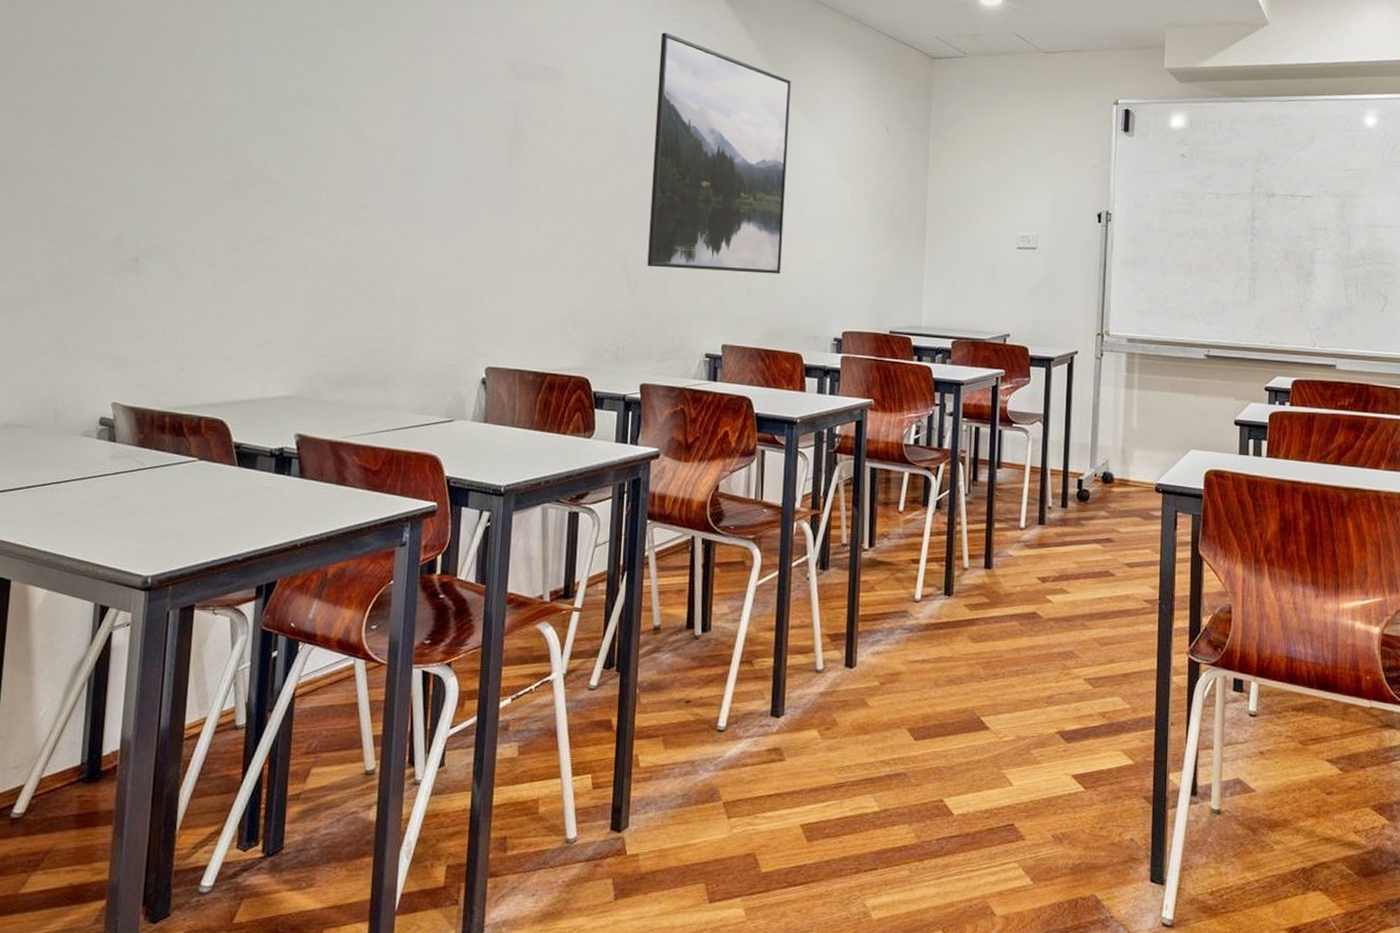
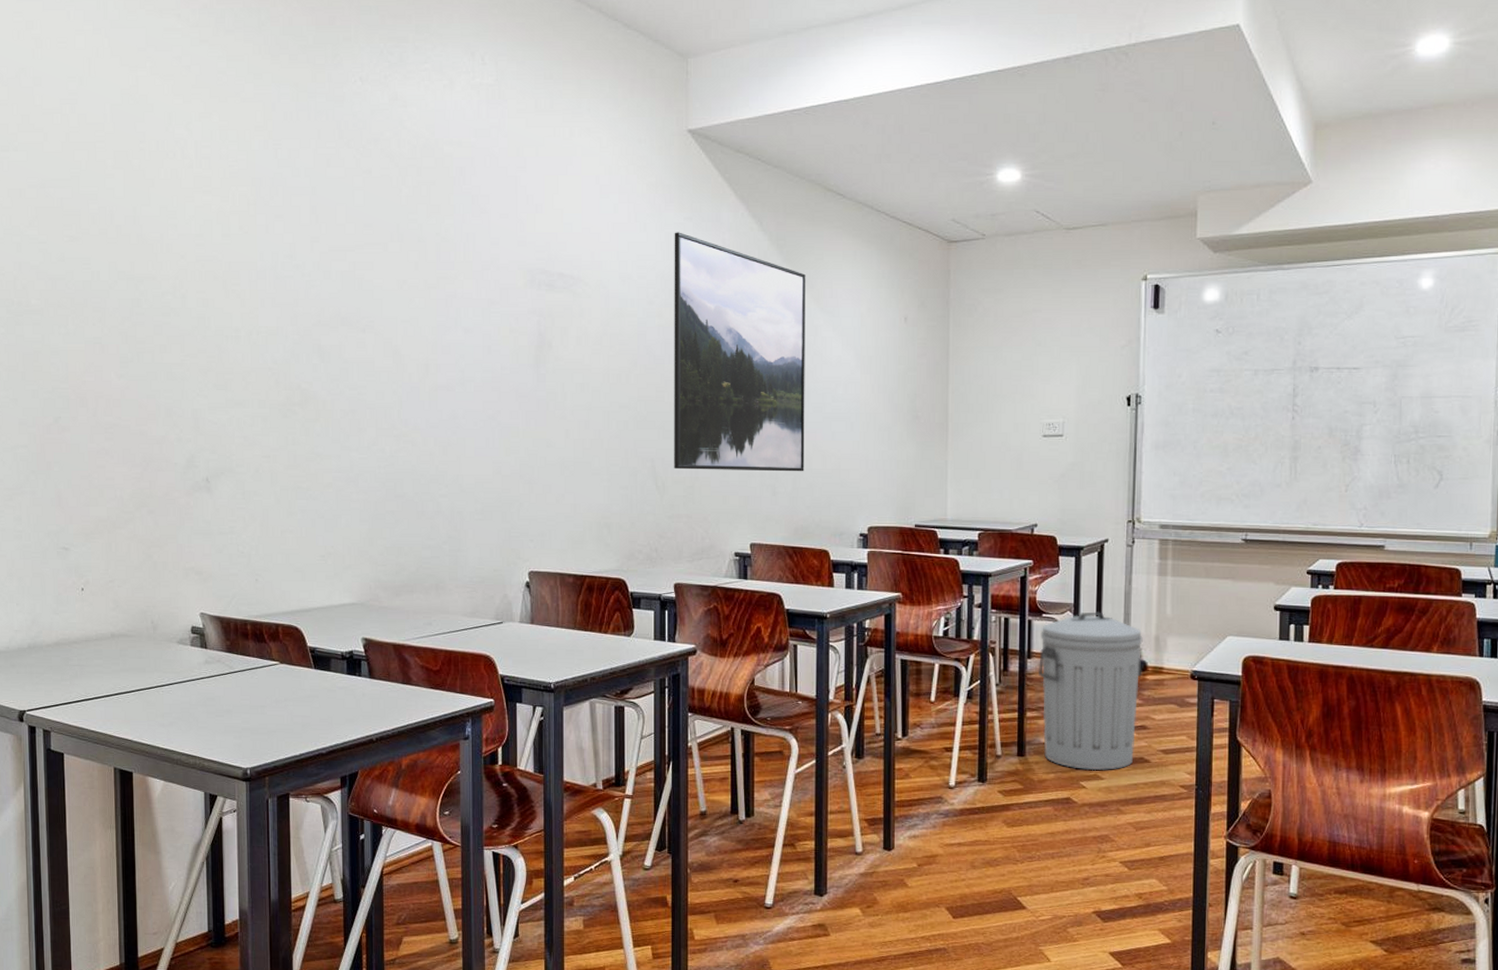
trash can: none [1007,423,1110,584] -> present [1037,612,1143,771]

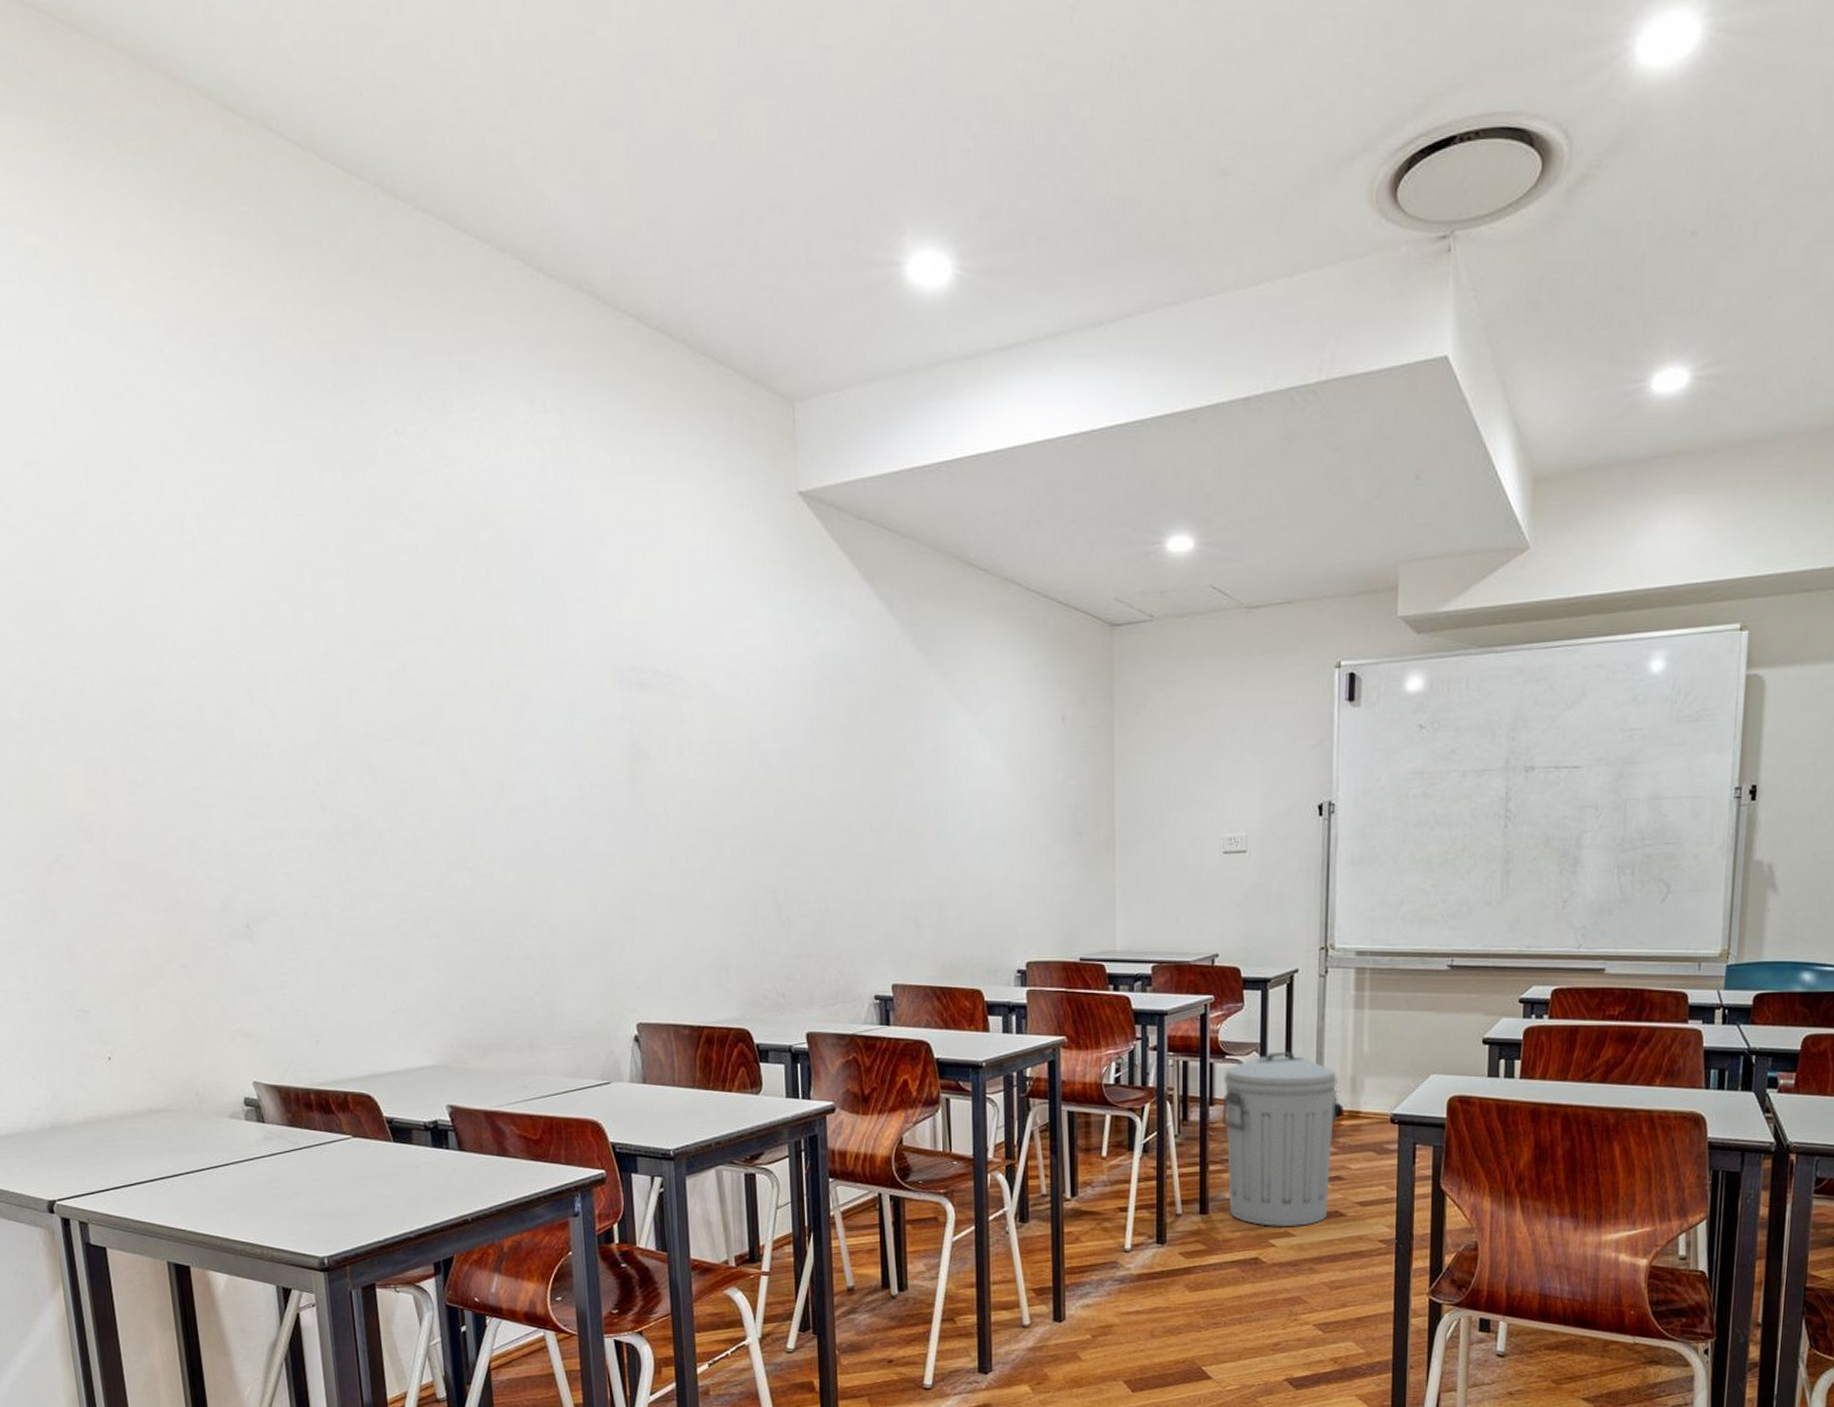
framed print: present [674,232,806,472] -> none [787,617,951,901]

